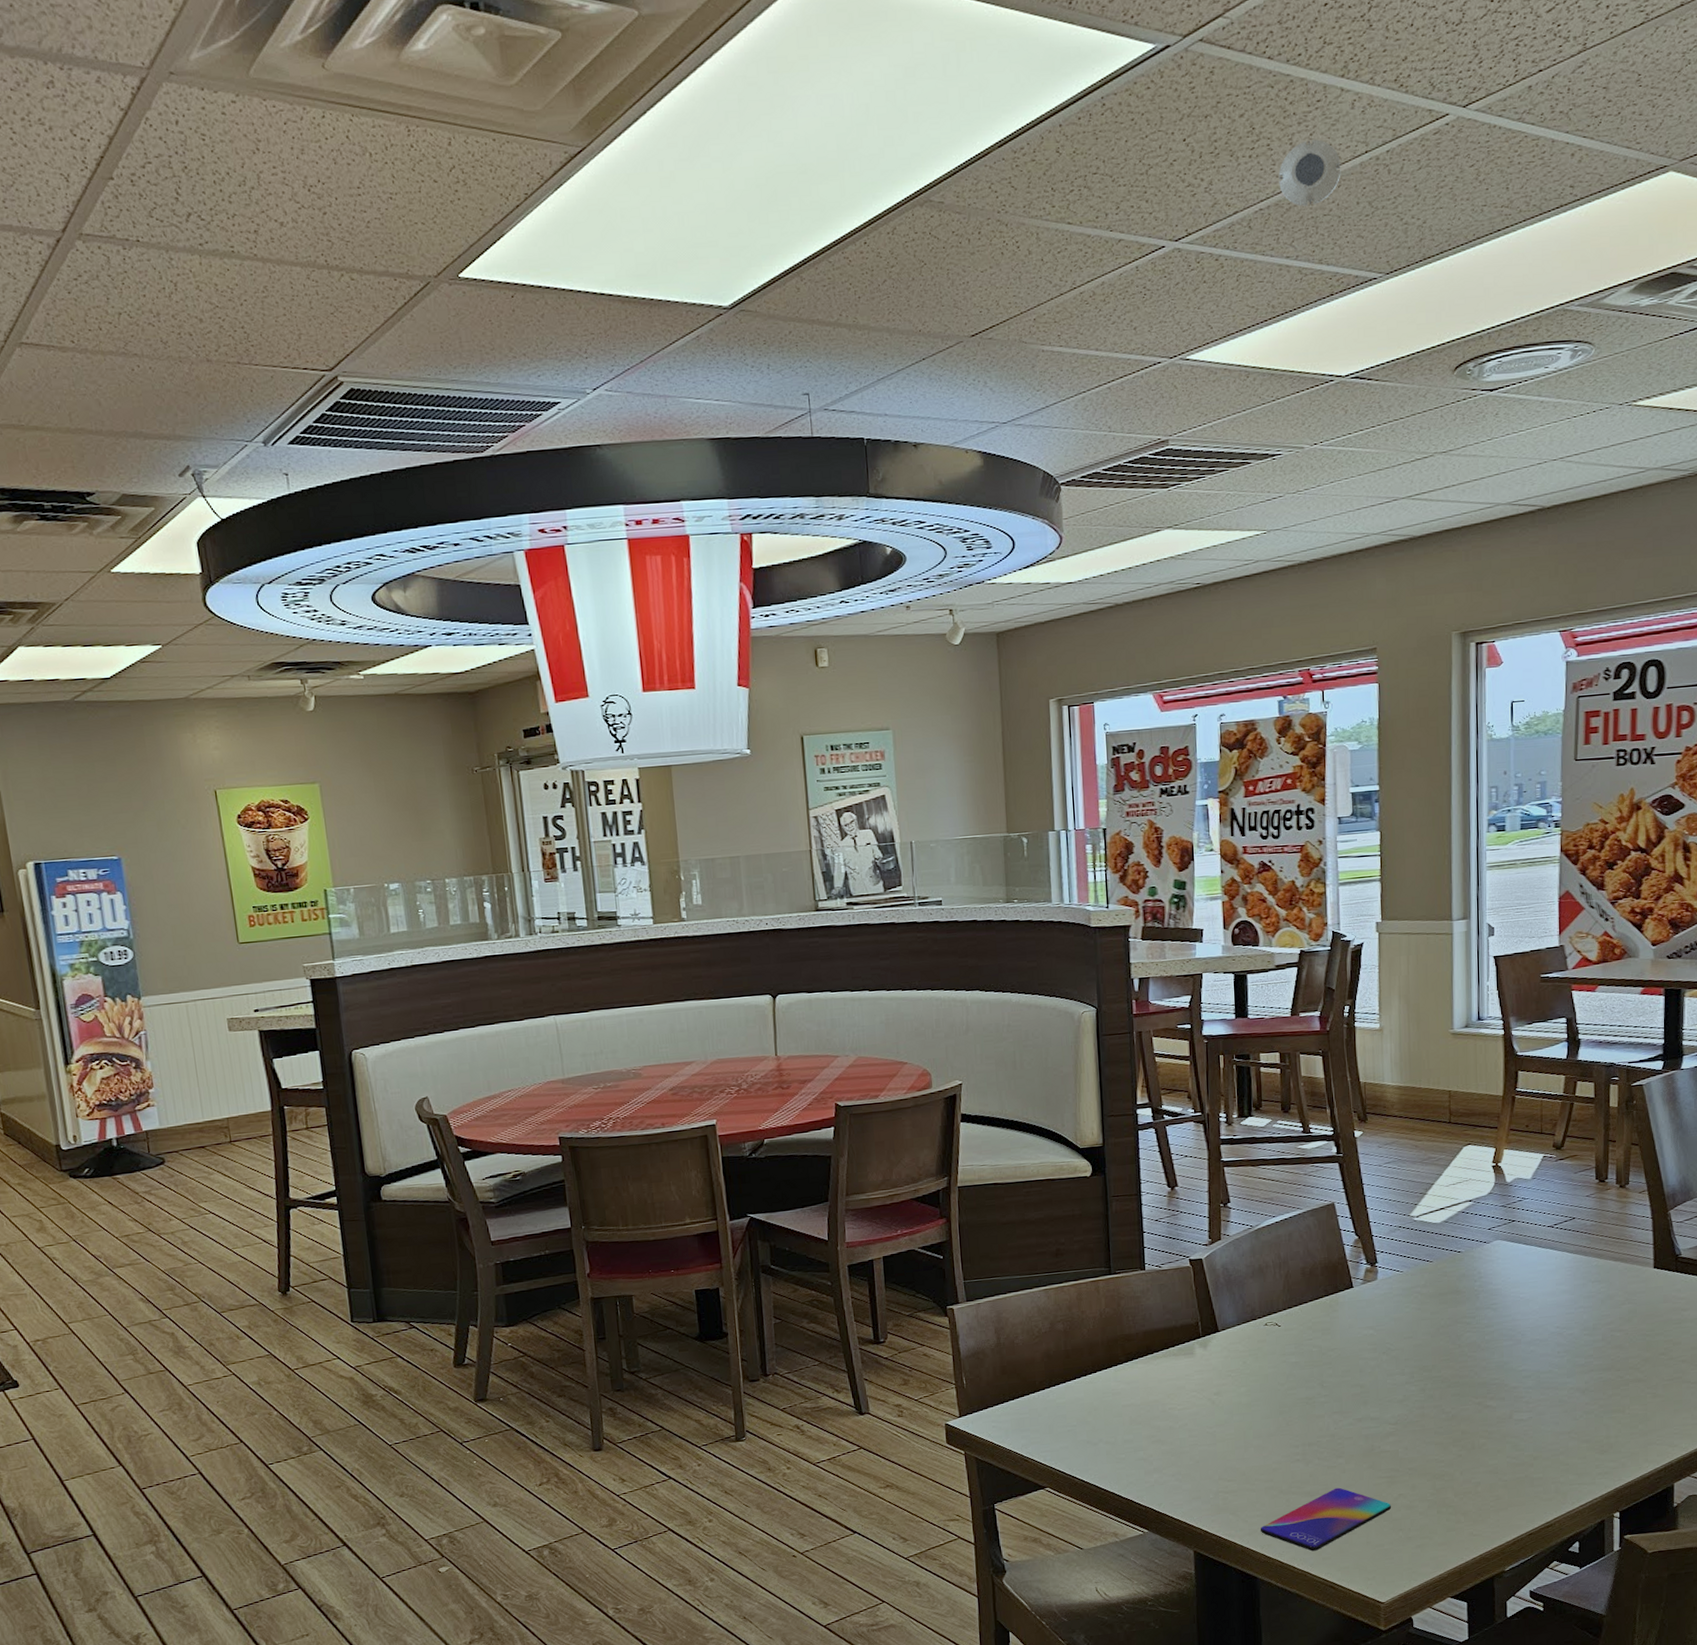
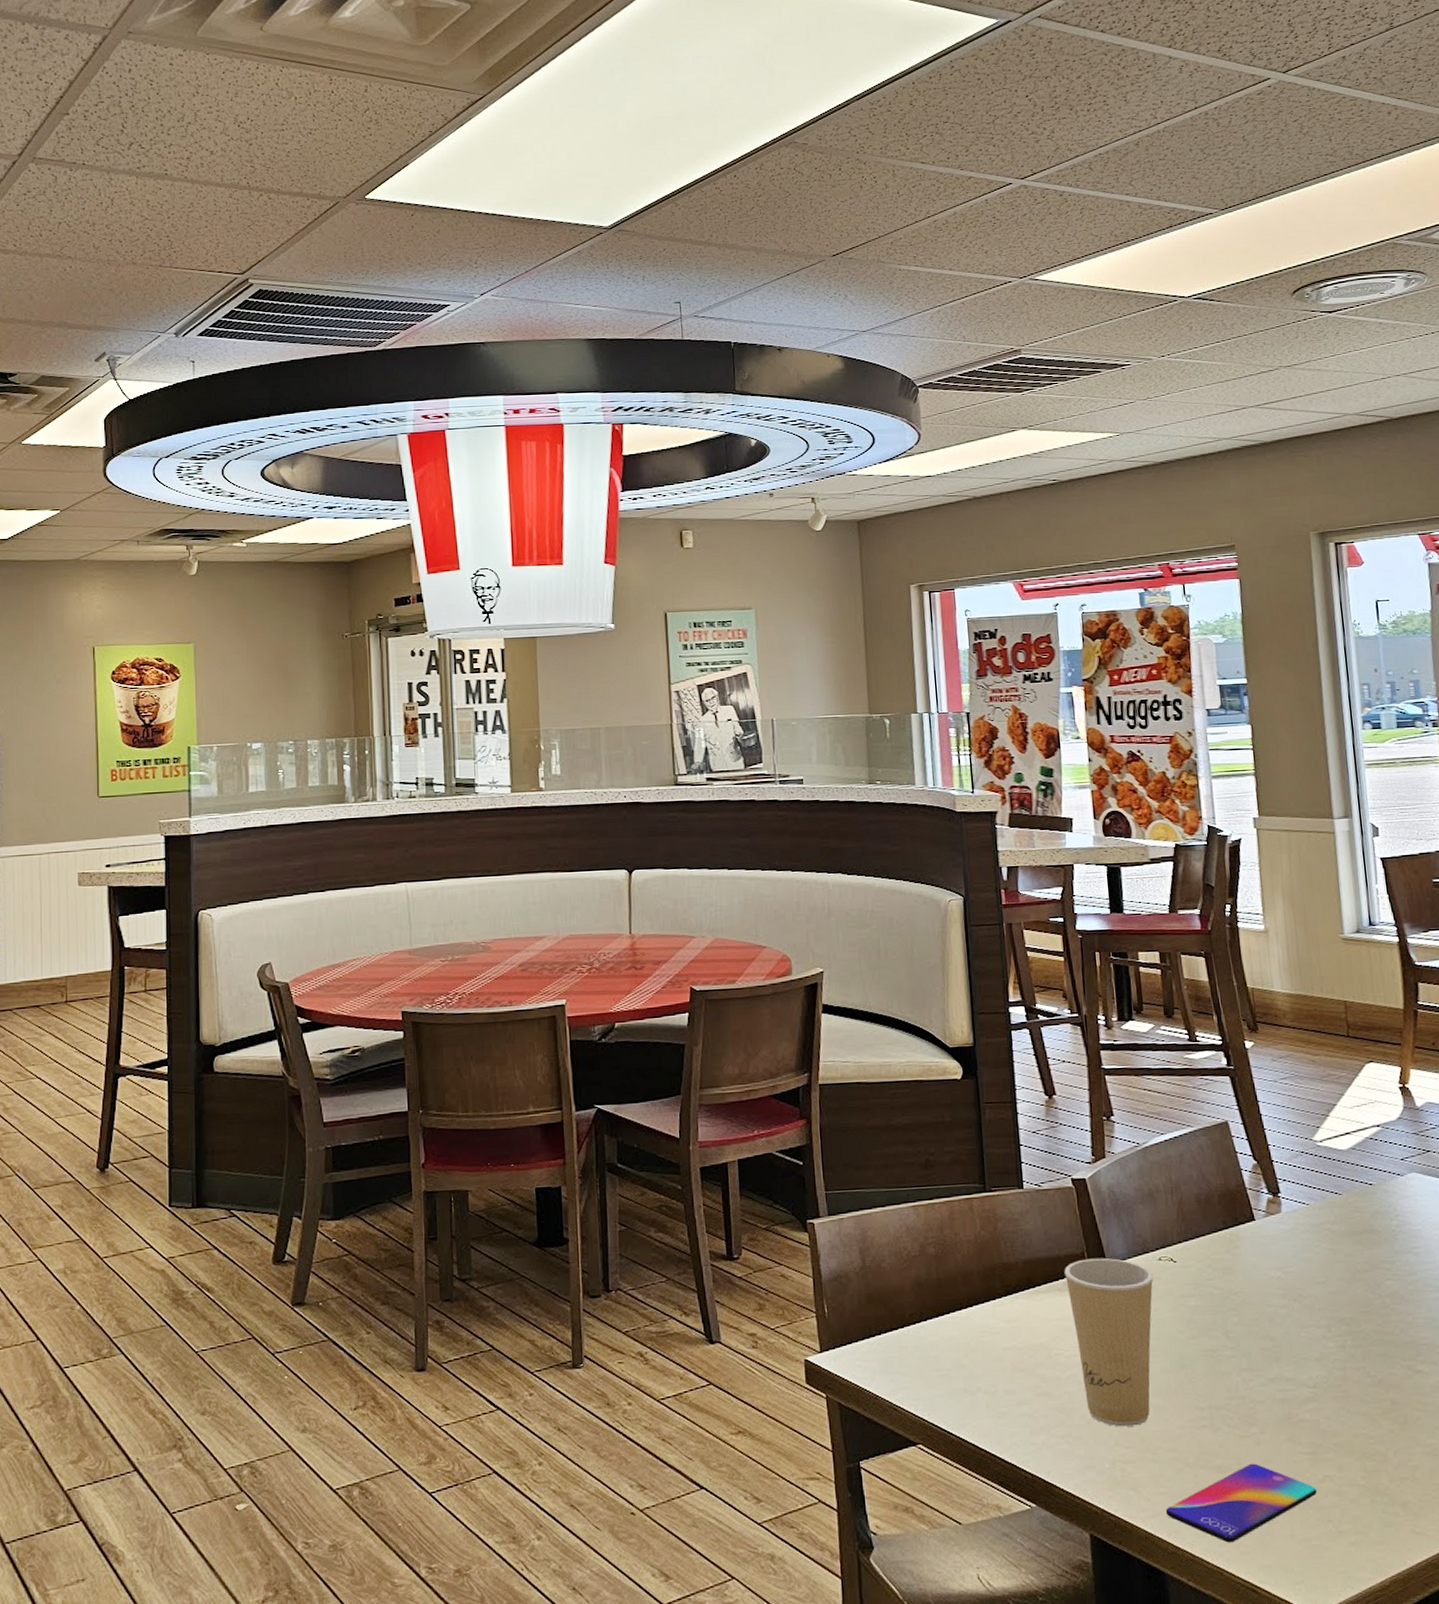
paper cup: none [1179,1325,1260,1465] -> present [1064,1257,1154,1427]
smoke detector: present [1278,139,1341,207] -> none [1115,97,1174,152]

